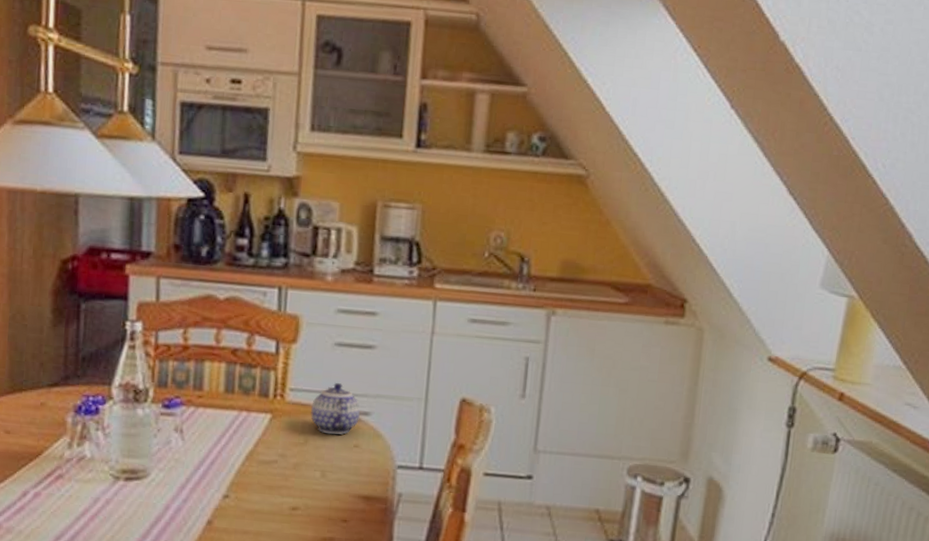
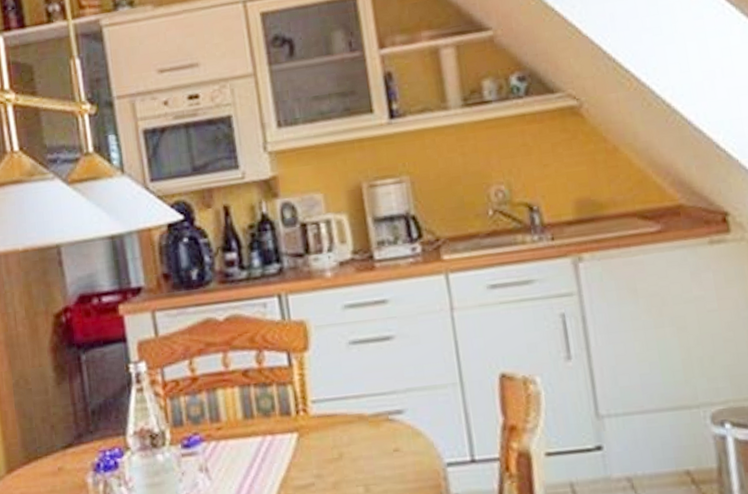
teapot: present [311,383,360,435] -> none [338,384,394,443]

